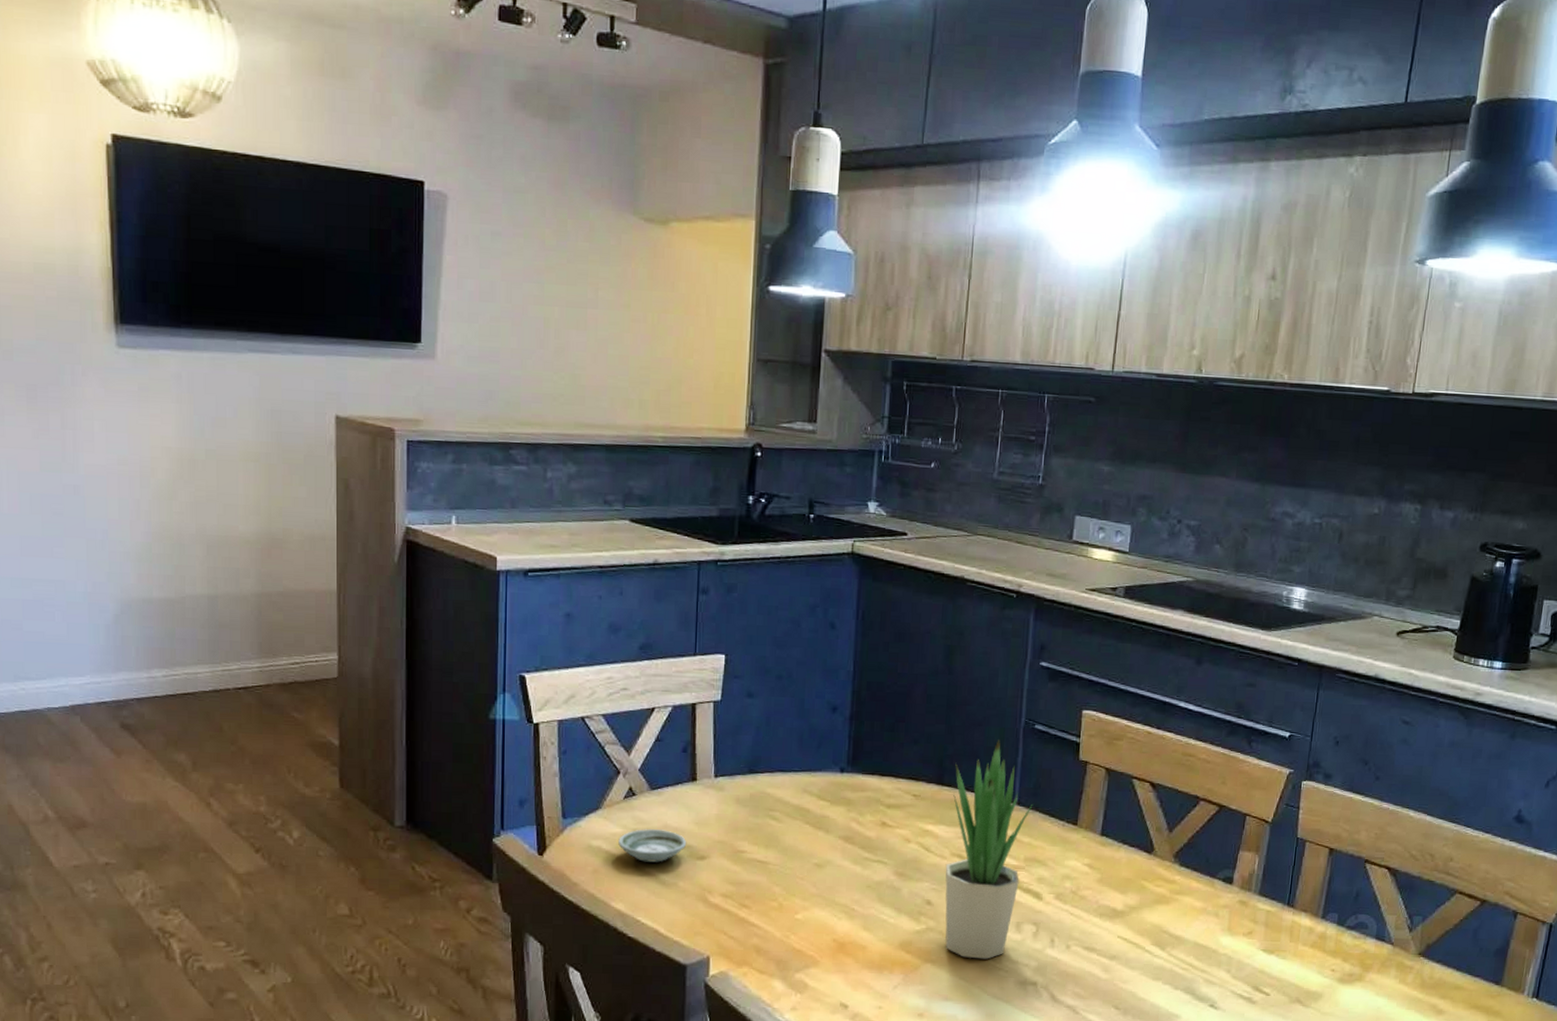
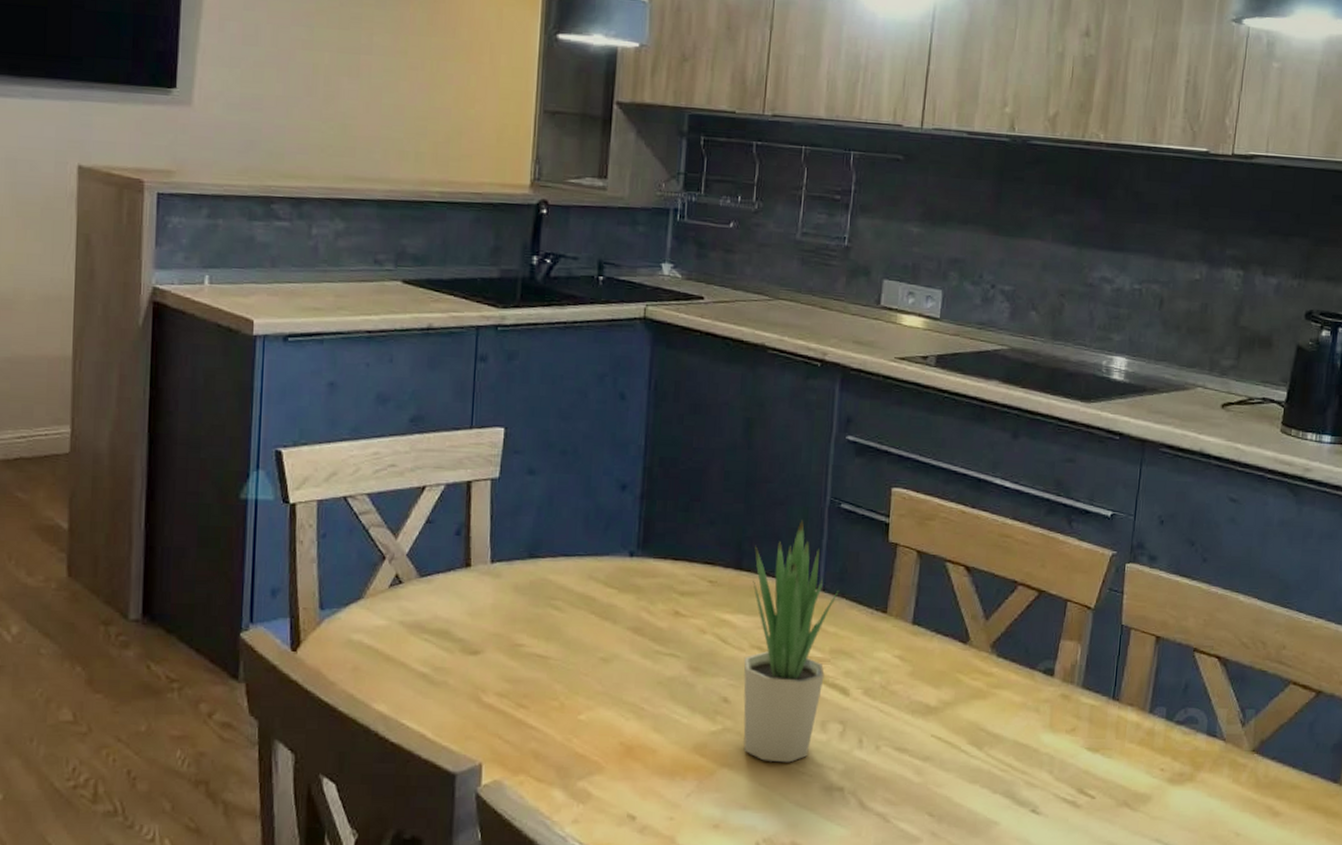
saucer: present [618,829,687,863] -> none [382,621,459,658]

